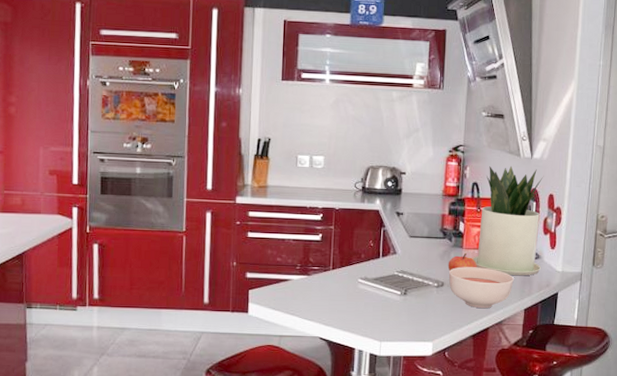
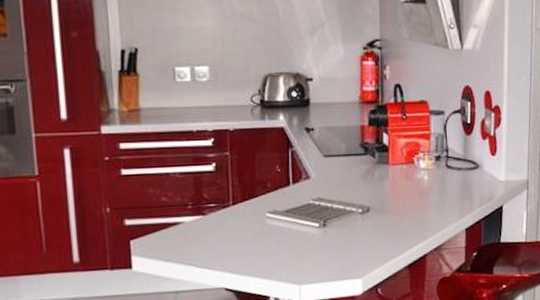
fruit: present [448,252,478,271] -> none [372,169,408,192]
bowl: present [448,266,514,309] -> none [374,185,451,234]
planter: present [472,166,544,276] -> none [400,61,482,192]

